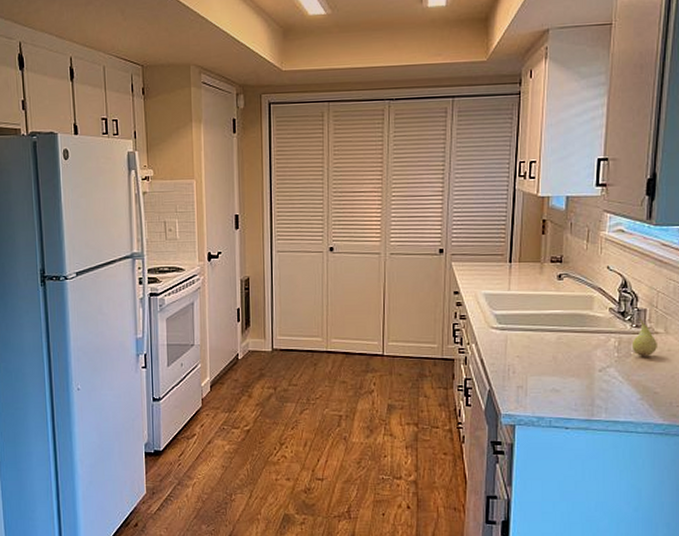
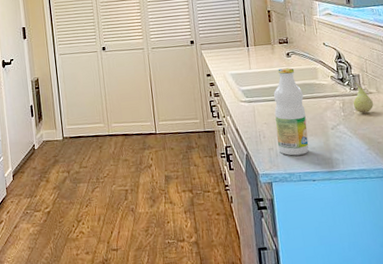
bottle: none [529,293,570,398] -> present [273,67,309,156]

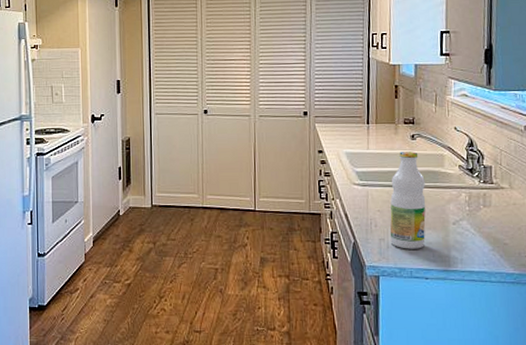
fruit: present [353,81,374,113] -> none [480,173,504,210]

